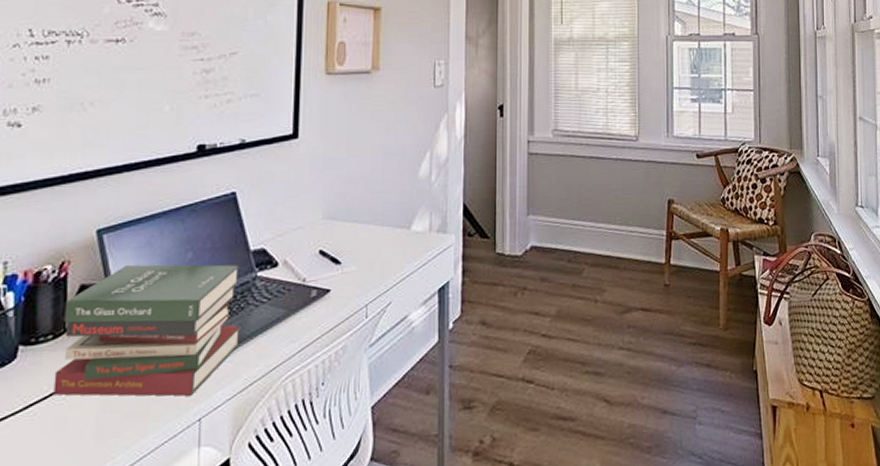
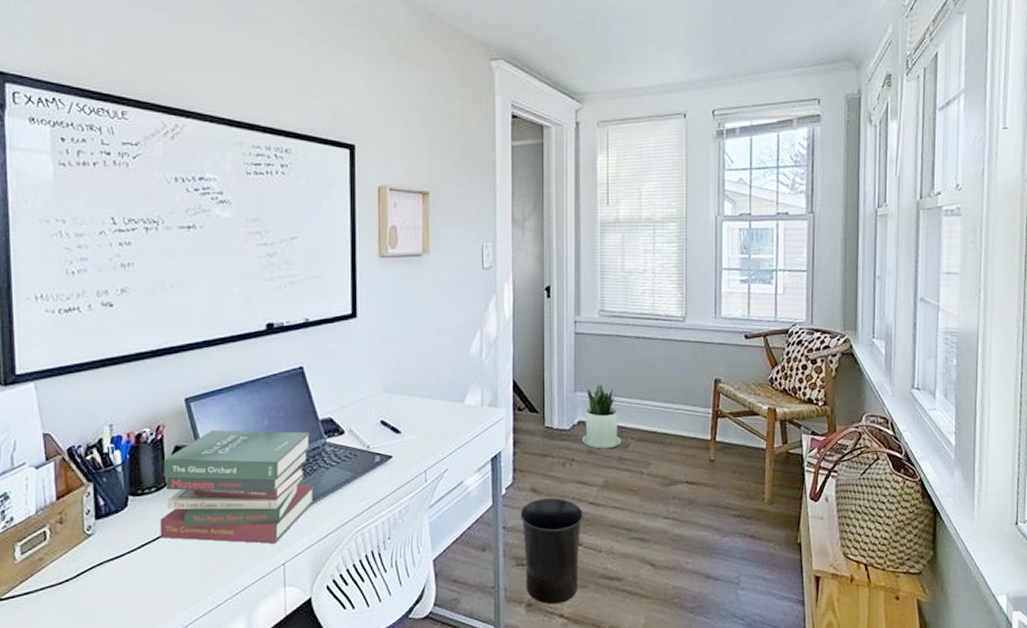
waste bin: none [468,330,536,451] -> present [520,497,584,604]
planter: none [534,206,575,277] -> present [581,383,621,450]

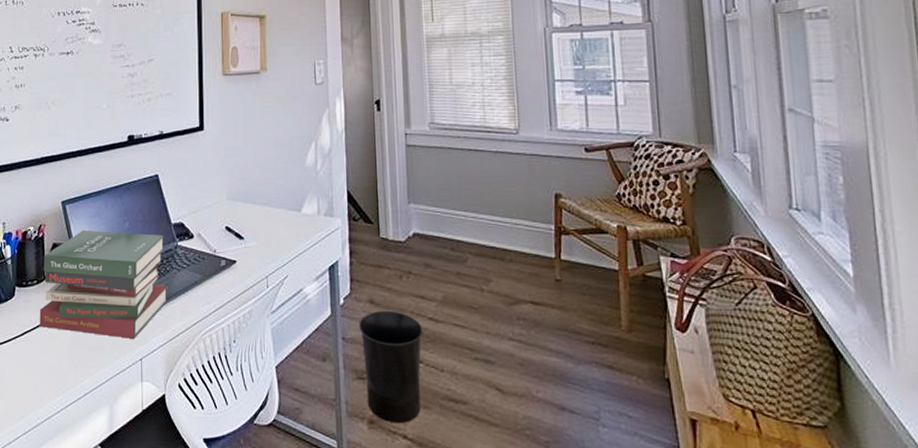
planter: present [581,383,621,450] -> none [417,196,459,263]

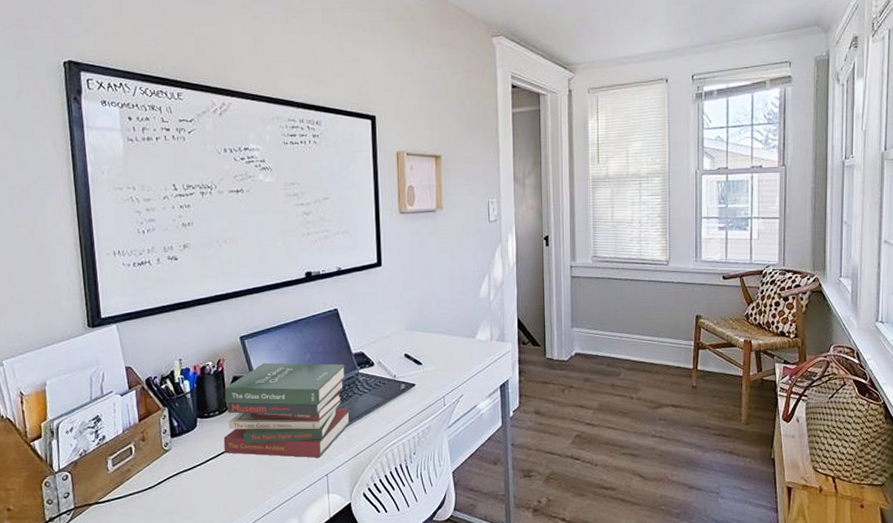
waste bin: present [359,310,424,423] -> none [526,419,582,509]

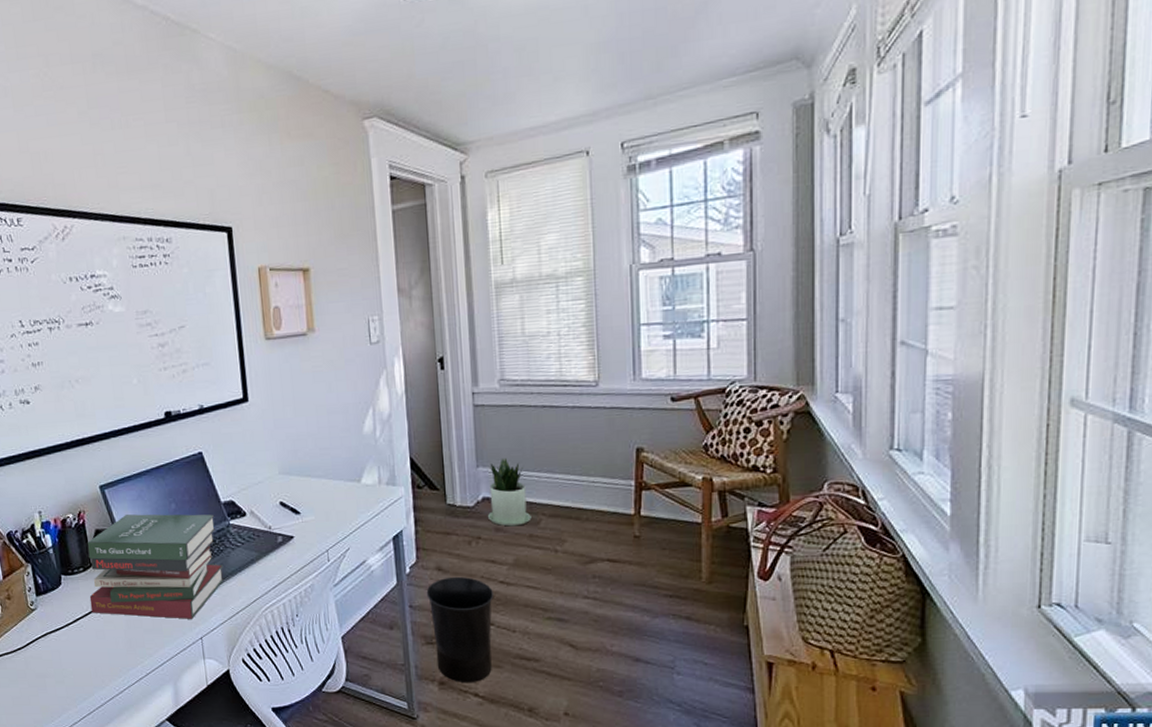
waste bin: none [526,419,582,509] -> present [426,576,494,682]
planter: none [578,320,613,378] -> present [487,457,531,527]

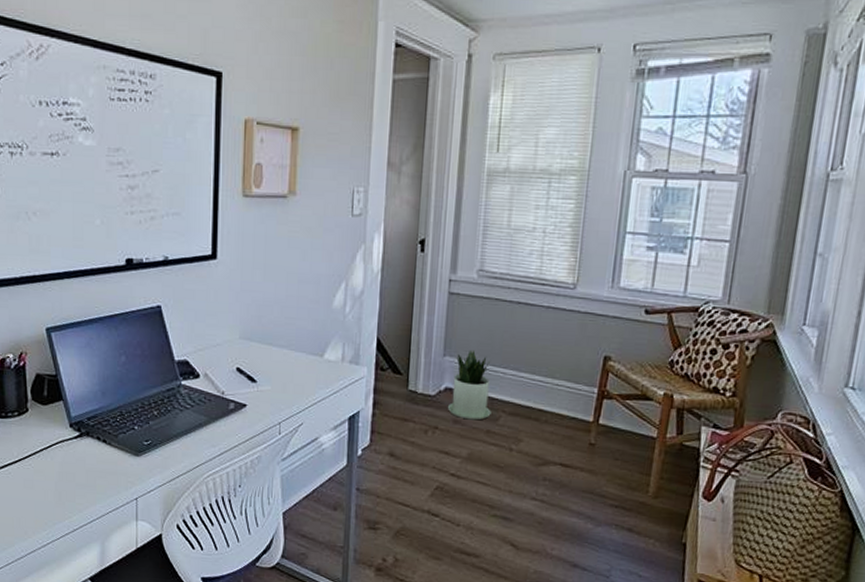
books: present [87,514,223,619] -> none [21,362,168,478]
waste bin: present [426,576,494,682] -> none [375,463,444,572]

